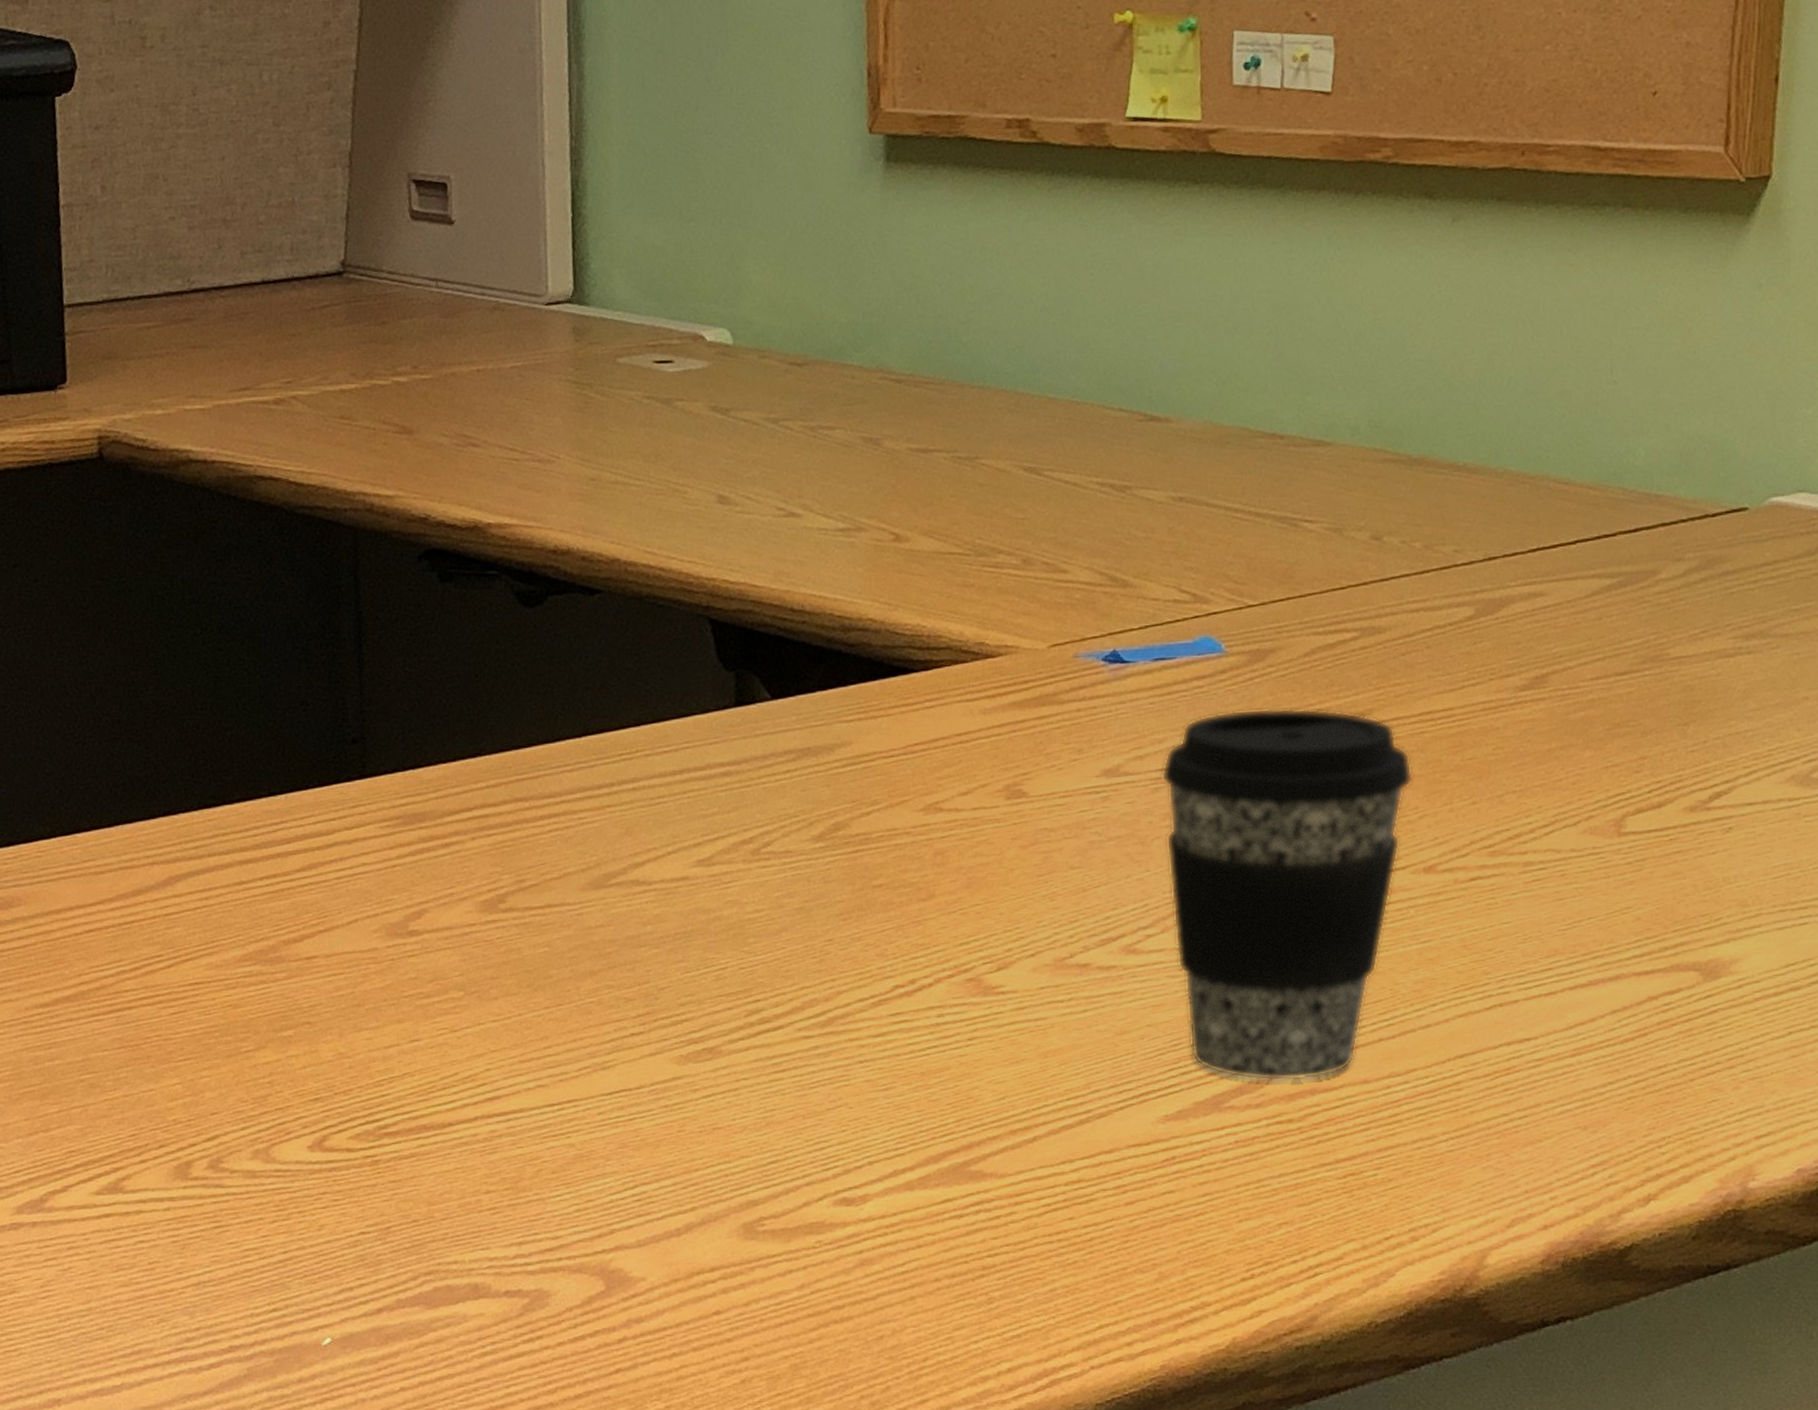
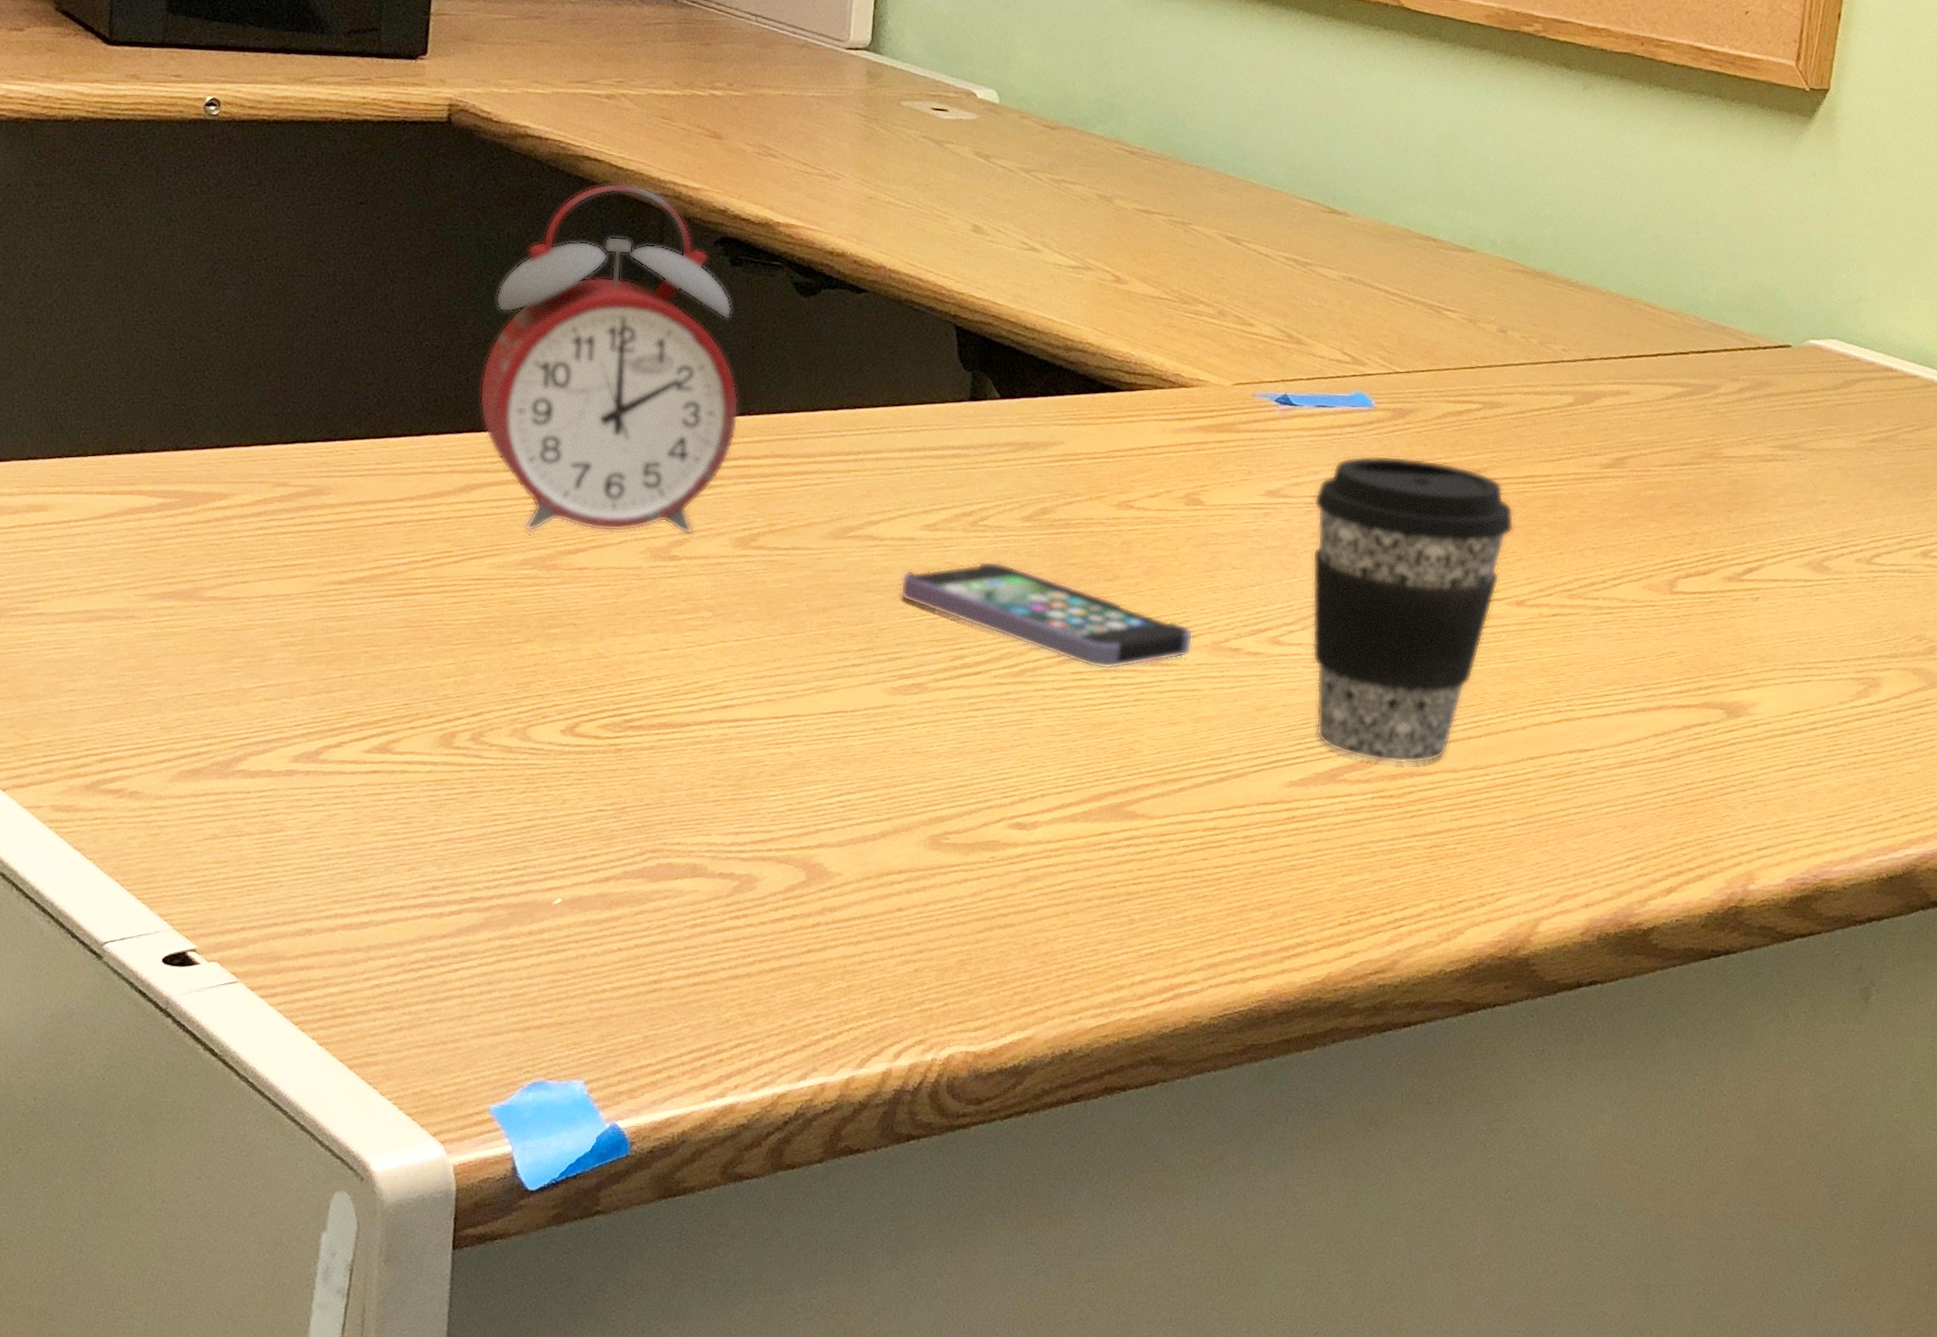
alarm clock: none [171,502,469,922] -> present [479,183,739,535]
smartphone: none [677,893,1031,1007] -> present [900,561,1193,670]

